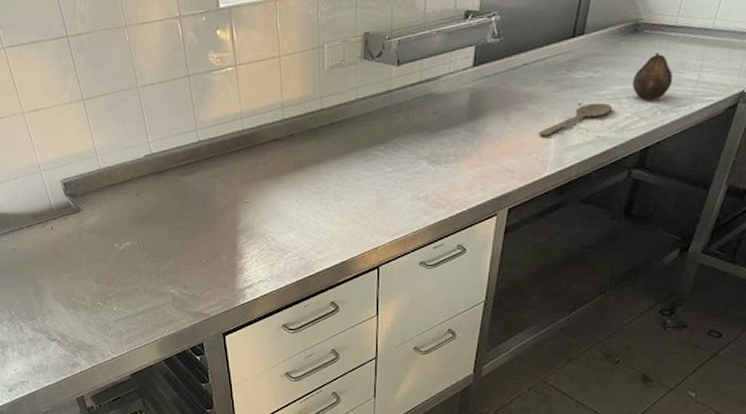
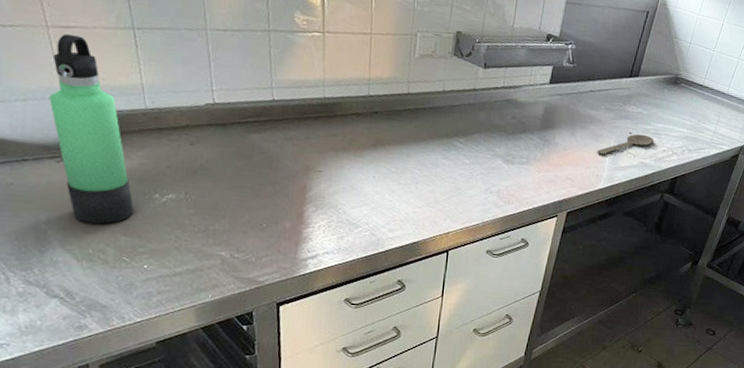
thermos bottle: none [30,116,101,276] -> present [49,34,134,225]
fruit: present [632,53,673,101] -> none [669,104,698,141]

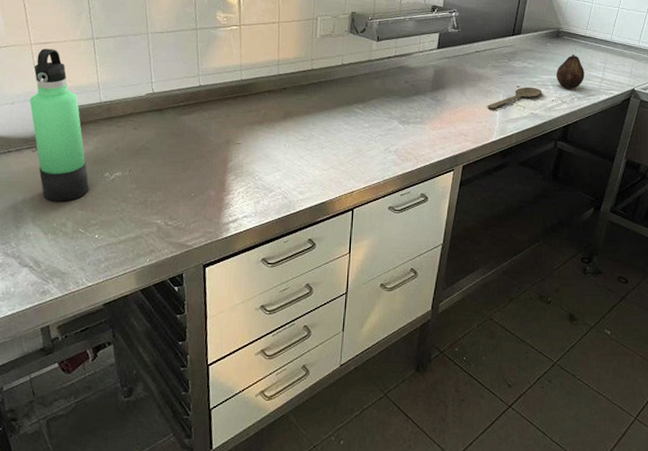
fruit: none [669,104,698,141] -> present [556,54,585,90]

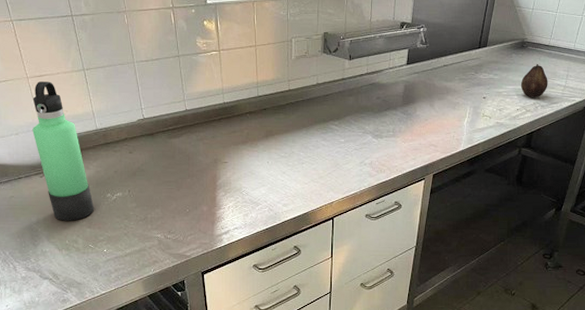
wooden spoon: present [487,87,542,109] -> none [455,97,508,120]

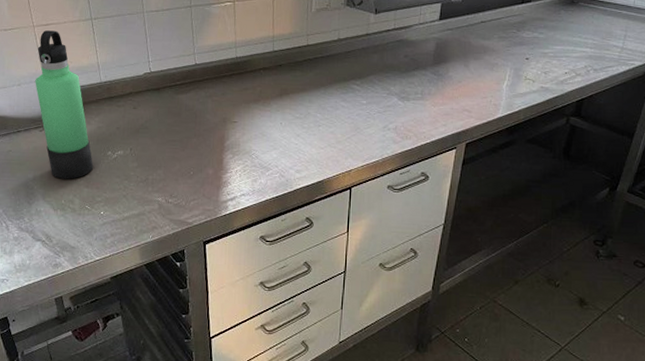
fruit: present [520,64,548,98] -> none [569,22,602,61]

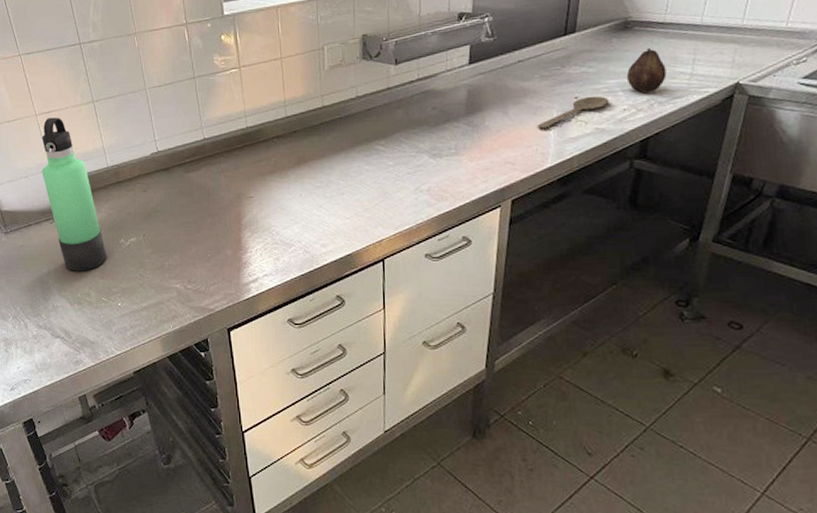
wooden spoon: none [493,59,554,83] -> present [538,96,610,129]
fruit: none [569,22,602,61] -> present [626,48,667,93]

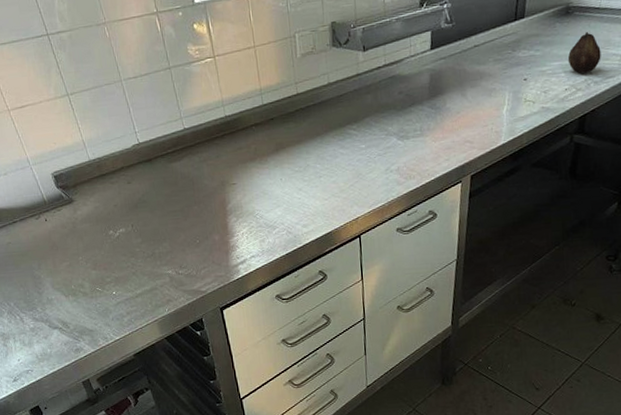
thermos bottle: present [41,117,106,272] -> none [17,112,97,265]
wooden spoon: present [538,96,610,129] -> none [492,77,554,109]

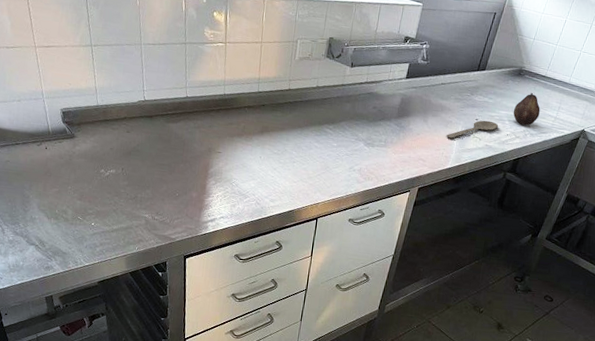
wooden spoon: none [492,77,554,109] -> present [446,120,499,139]

